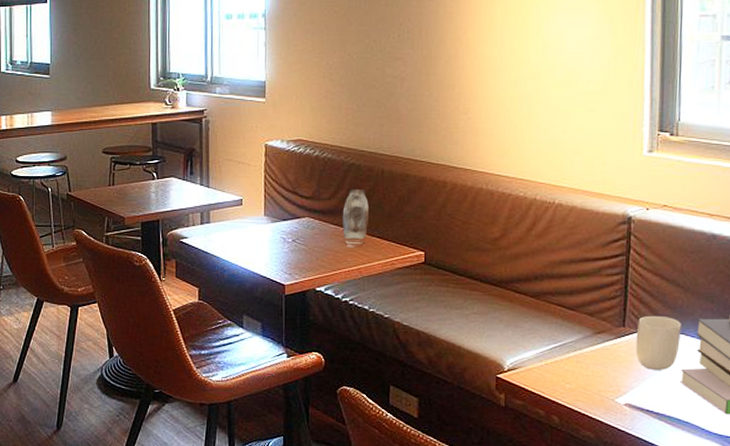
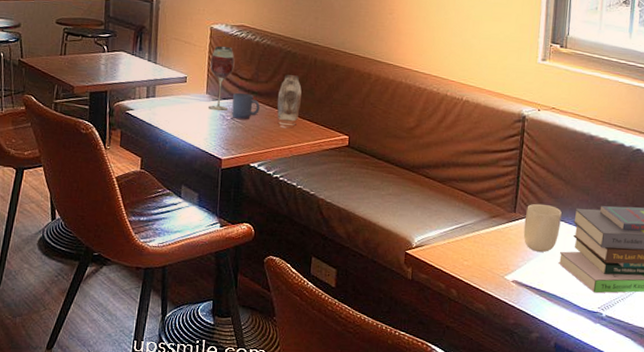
wineglass: none [266,163,293,234] -> present [208,46,235,112]
mug: none [292,212,323,242] -> present [232,92,260,121]

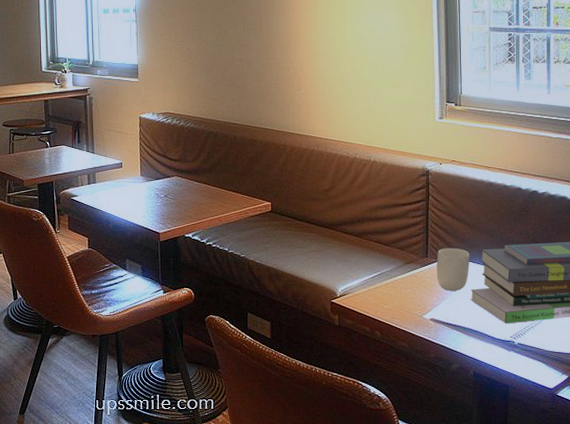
wineglass: present [208,46,235,112] -> none [141,132,163,191]
mug: present [232,92,260,121] -> none [164,172,189,197]
vase: present [277,75,302,129] -> none [204,152,226,200]

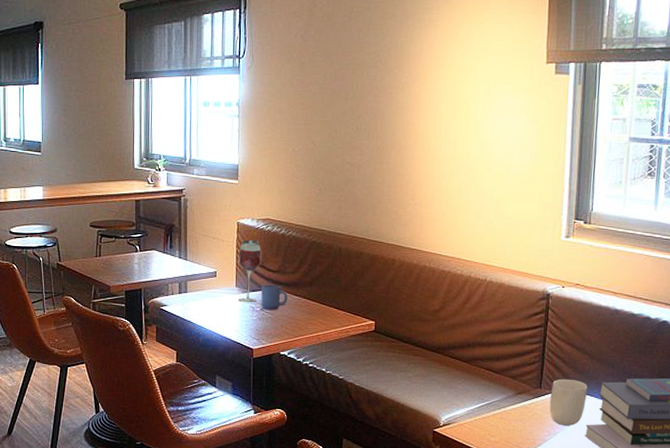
wineglass: none [141,132,163,191] -> present [238,240,262,303]
mug: none [164,172,189,197] -> present [261,284,288,311]

